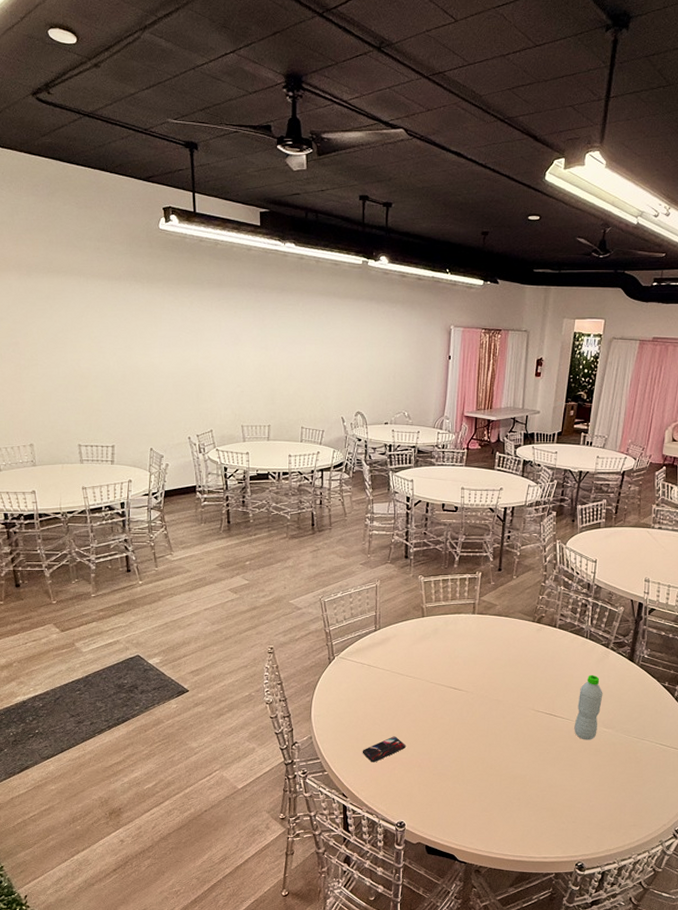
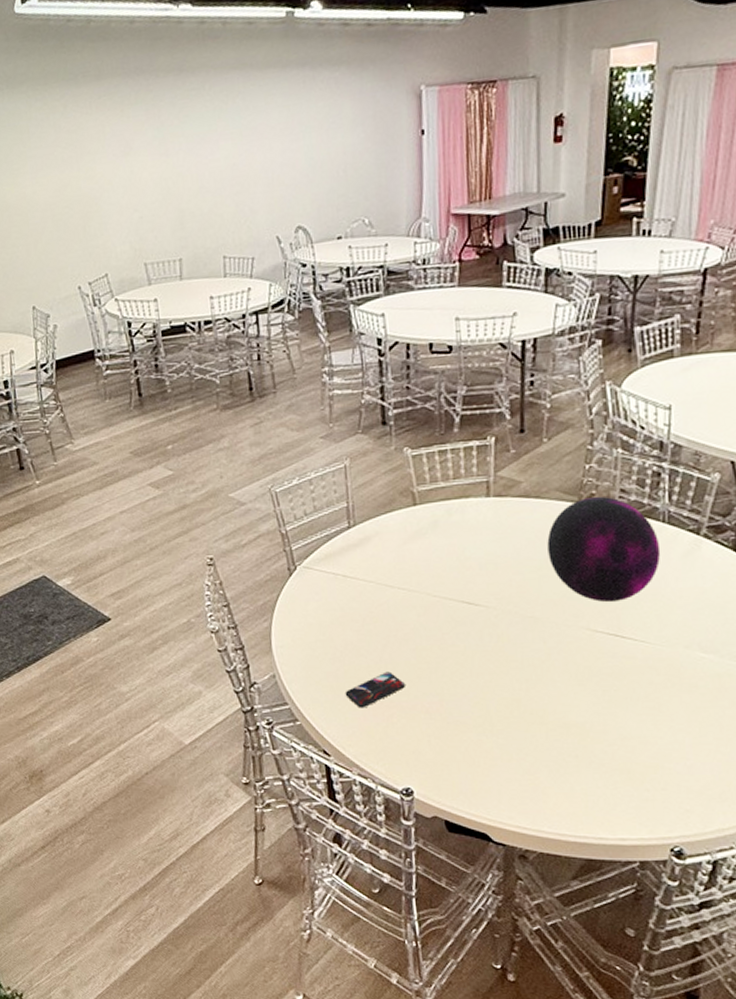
decorative orb: none [511,618,584,691] -> present [547,496,661,602]
water bottle: present [574,674,603,740] -> none [653,575,696,671]

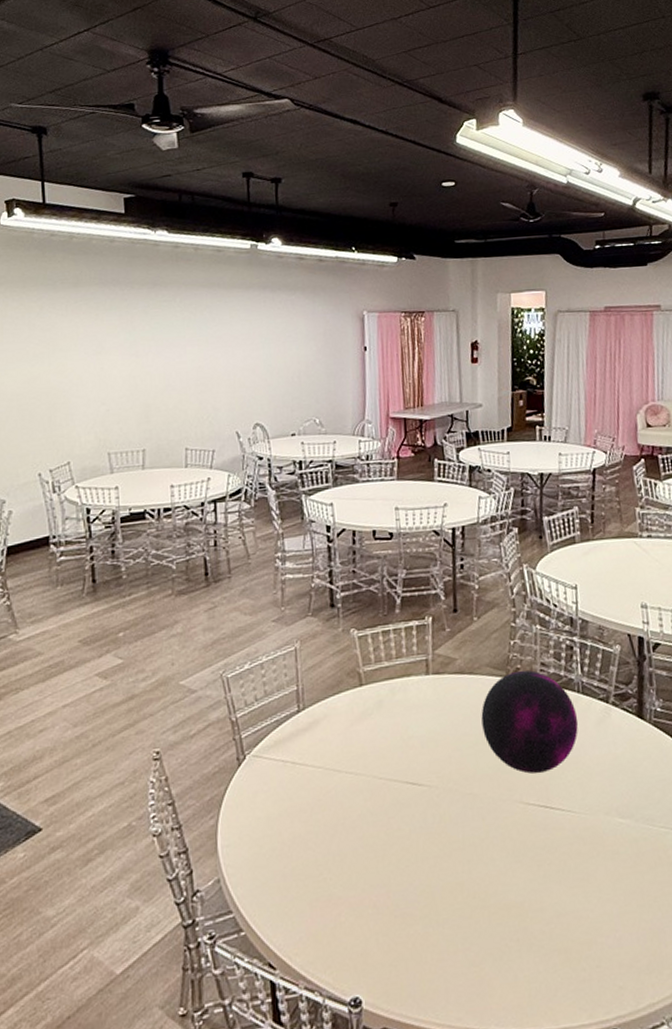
smartphone: present [345,671,405,708] -> none [292,864,353,909]

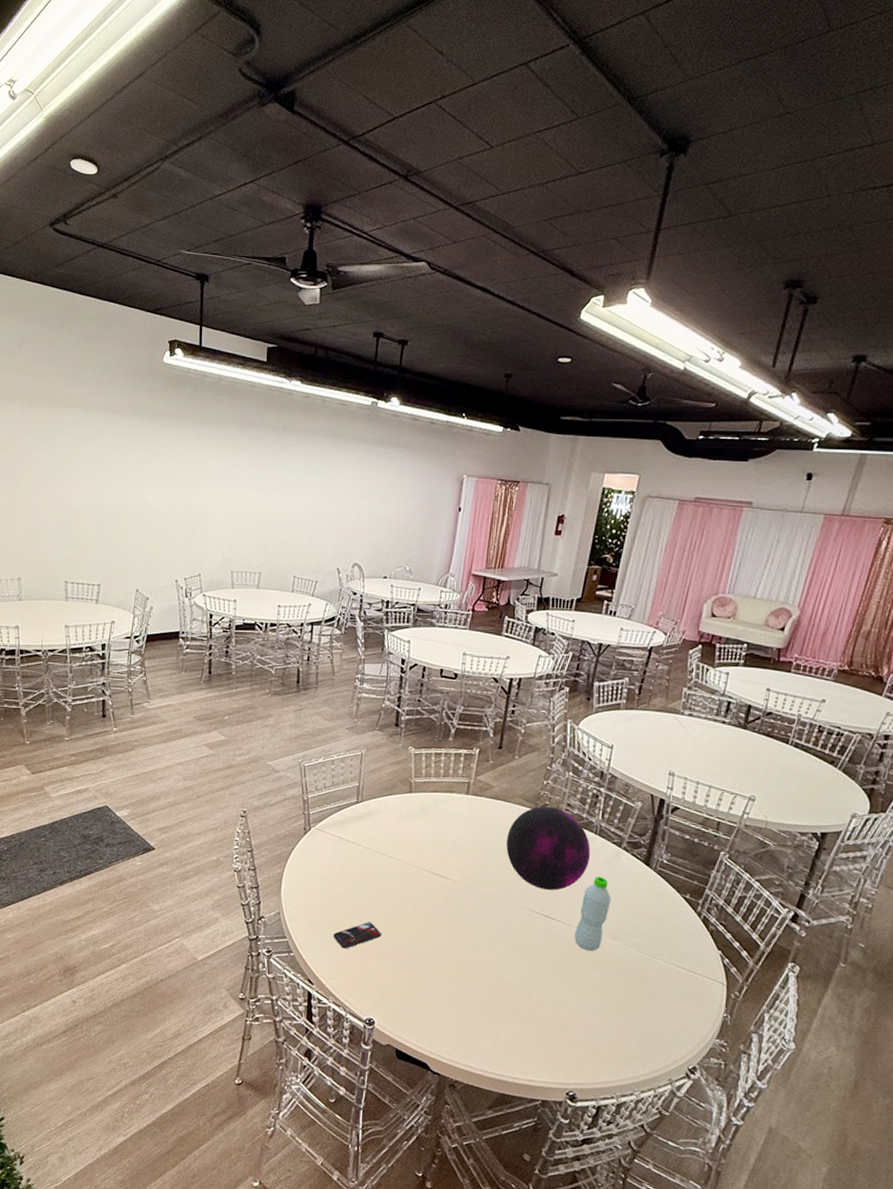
smartphone: none [292,864,353,909] -> present [333,922,381,949]
water bottle: none [579,743,611,839] -> present [574,876,611,952]

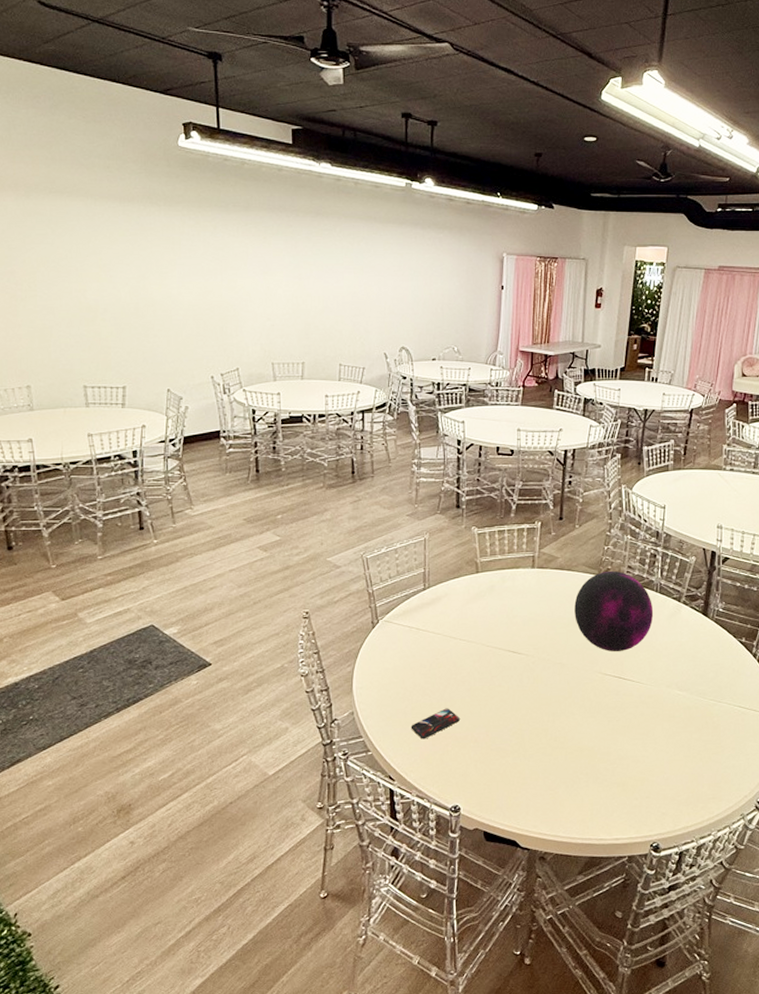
water bottle: present [574,876,611,952] -> none [645,632,676,705]

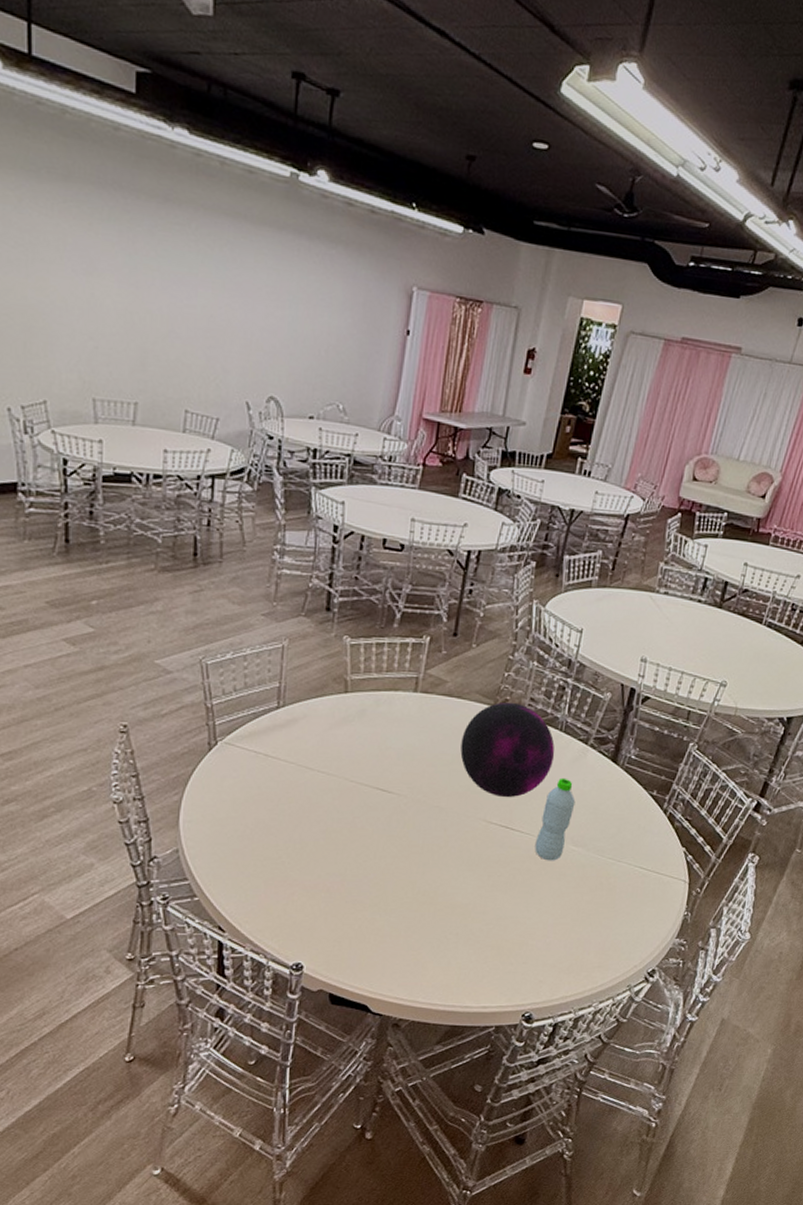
smartphone: present [411,708,460,739] -> none [249,851,310,886]
water bottle: none [645,632,676,705] -> present [534,777,576,861]

